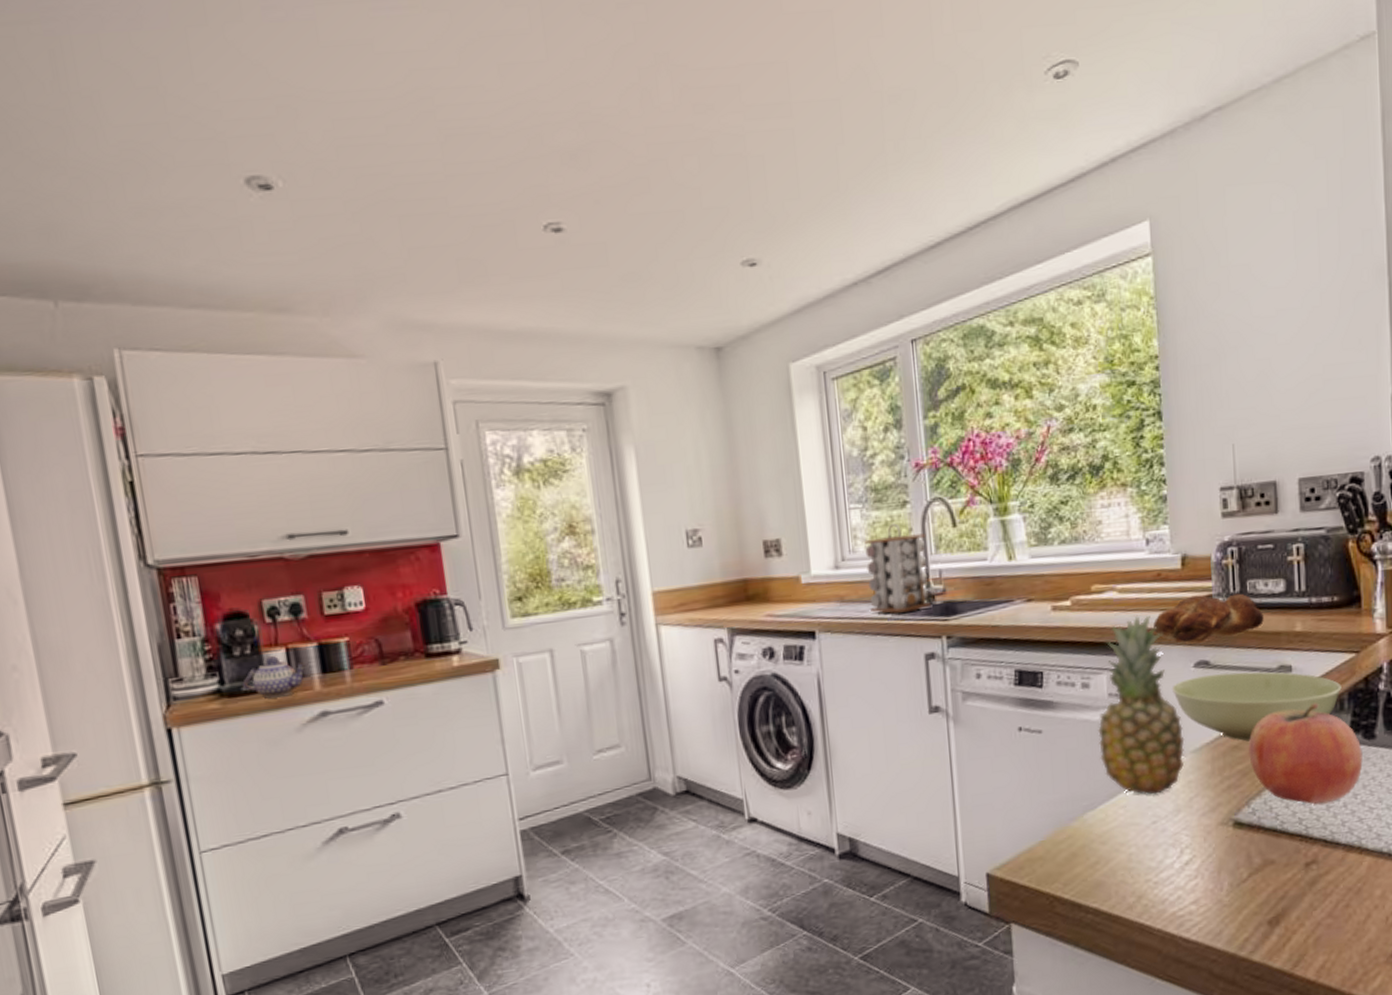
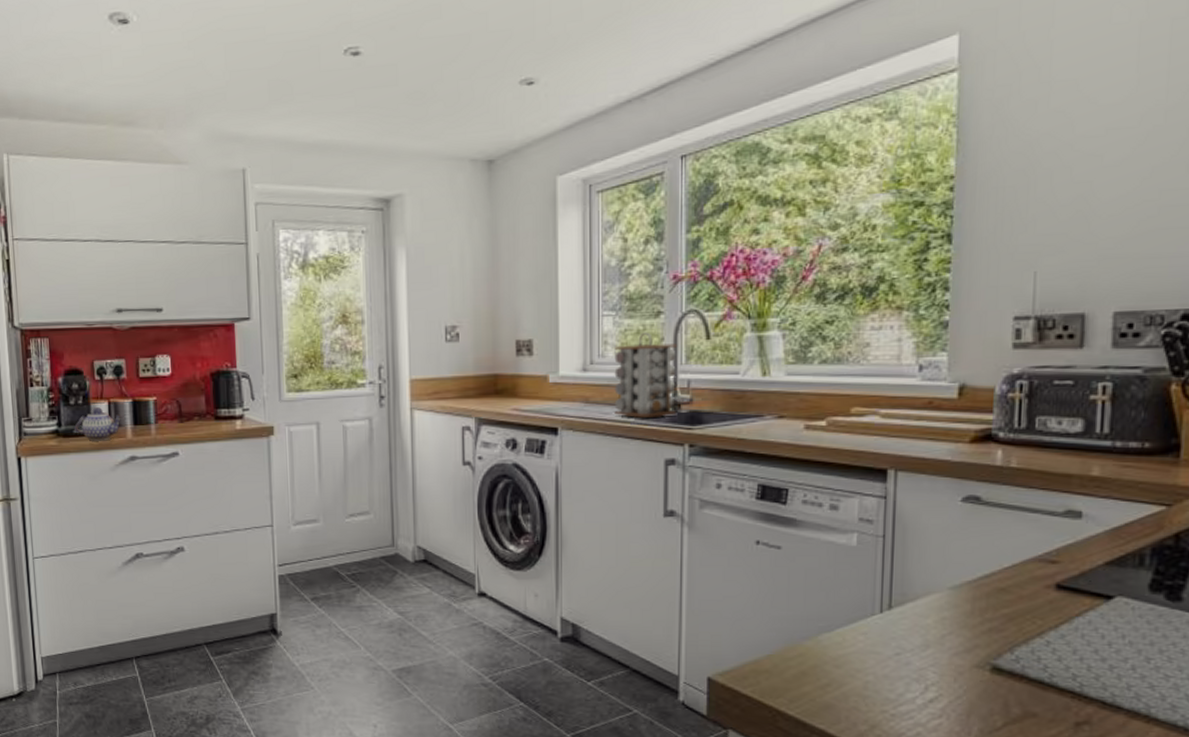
fruit: present [1098,615,1185,794] -> none [843,442,943,625]
bread loaf: present [1153,593,1264,644] -> none [918,427,1053,477]
bowl: present [1171,671,1342,742] -> none [932,512,1144,585]
fruit: present [1248,703,1363,804] -> none [1018,554,1163,663]

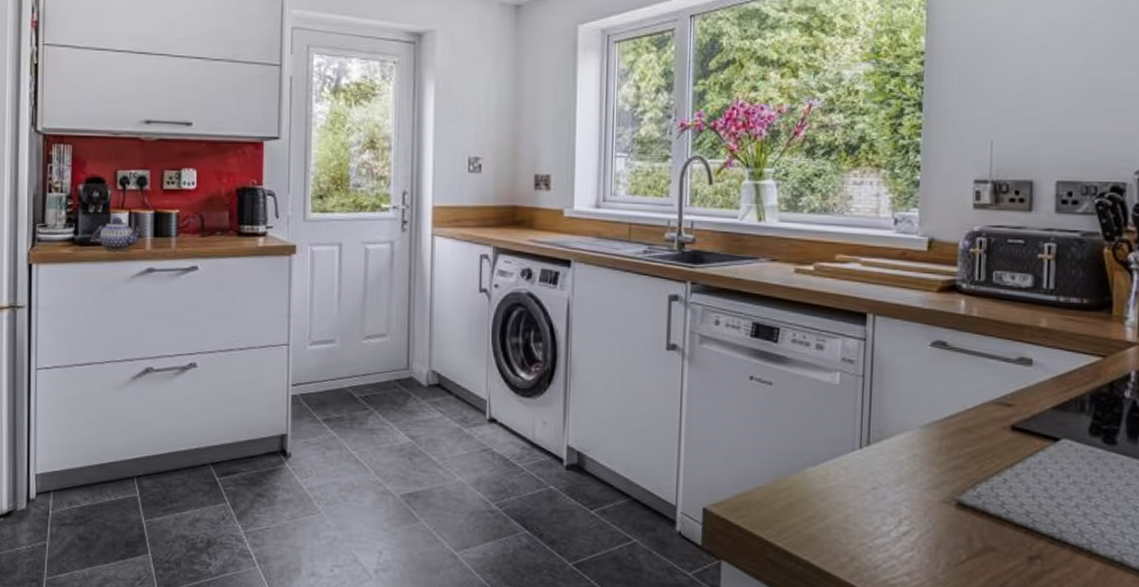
spice rack: present [614,332,678,418] -> none [624,174,683,255]

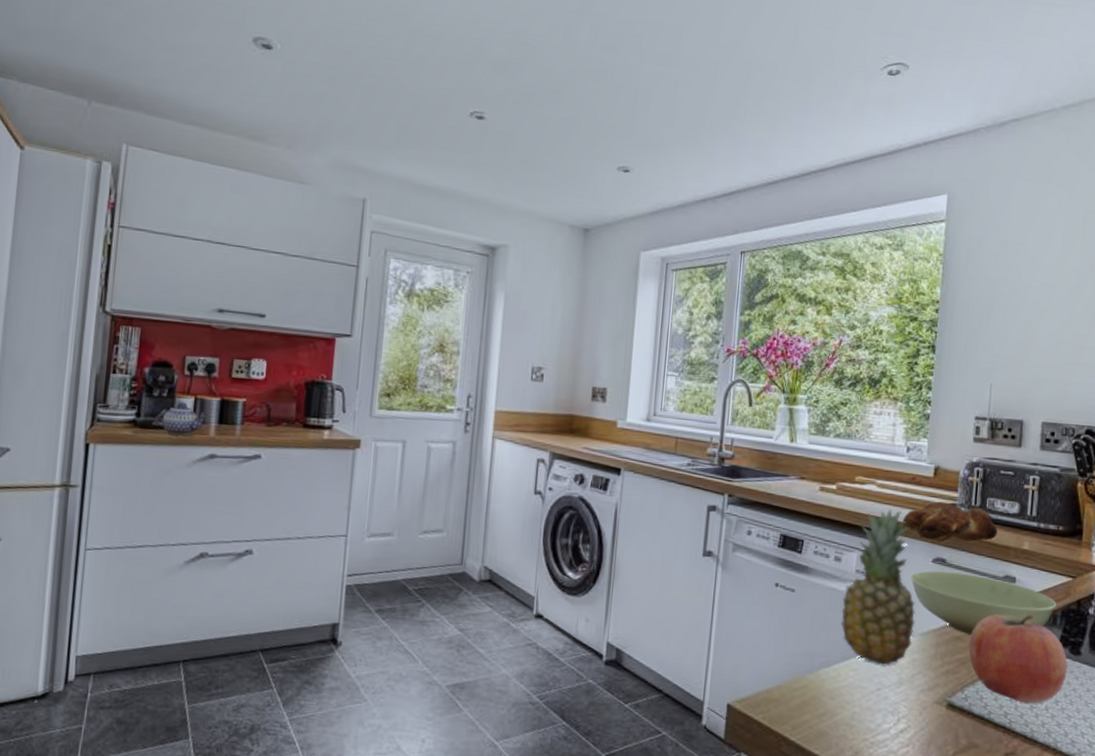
fruit: none [827,288,914,461] -> present [840,508,915,664]
bread loaf: none [894,278,1008,324] -> present [903,501,998,543]
bowl: none [905,356,1084,426] -> present [910,571,1057,635]
fruit: none [979,399,1101,501] -> present [968,613,1068,704]

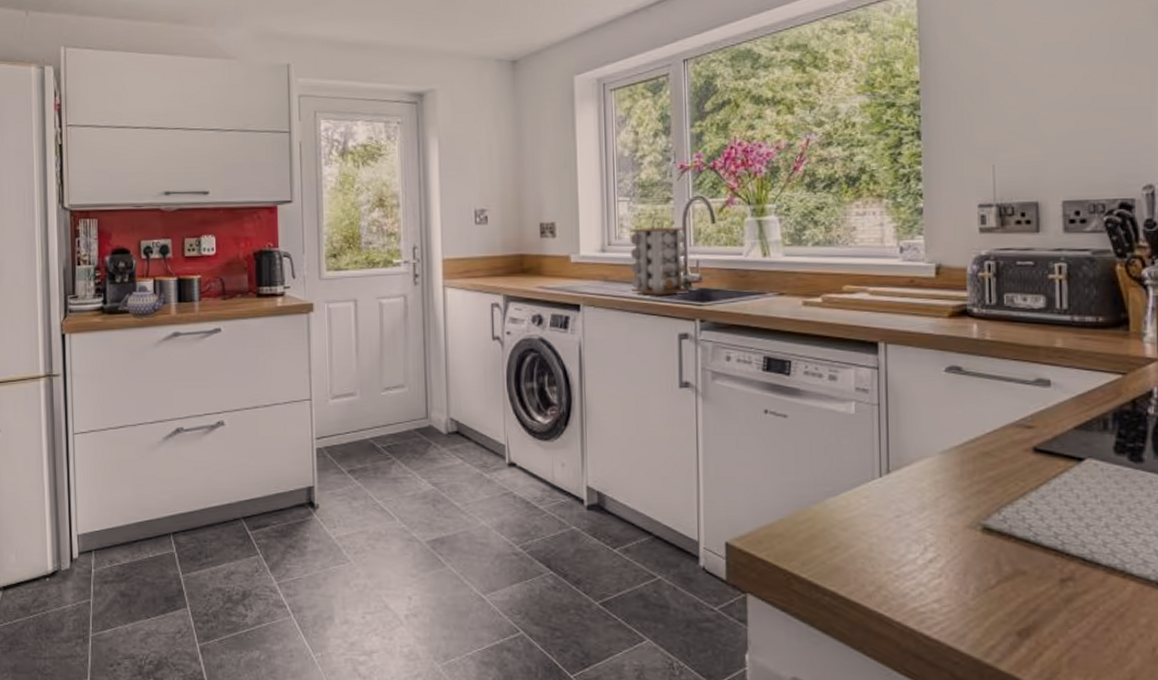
spice rack: none [669,393,726,469] -> present [629,216,688,295]
fruit: present [840,508,915,664] -> none [844,317,933,488]
bread loaf: present [903,501,998,543] -> none [904,303,1021,349]
bowl: present [910,571,1057,635] -> none [920,381,1106,449]
fruit: present [968,613,1068,704] -> none [1001,419,1128,521]

